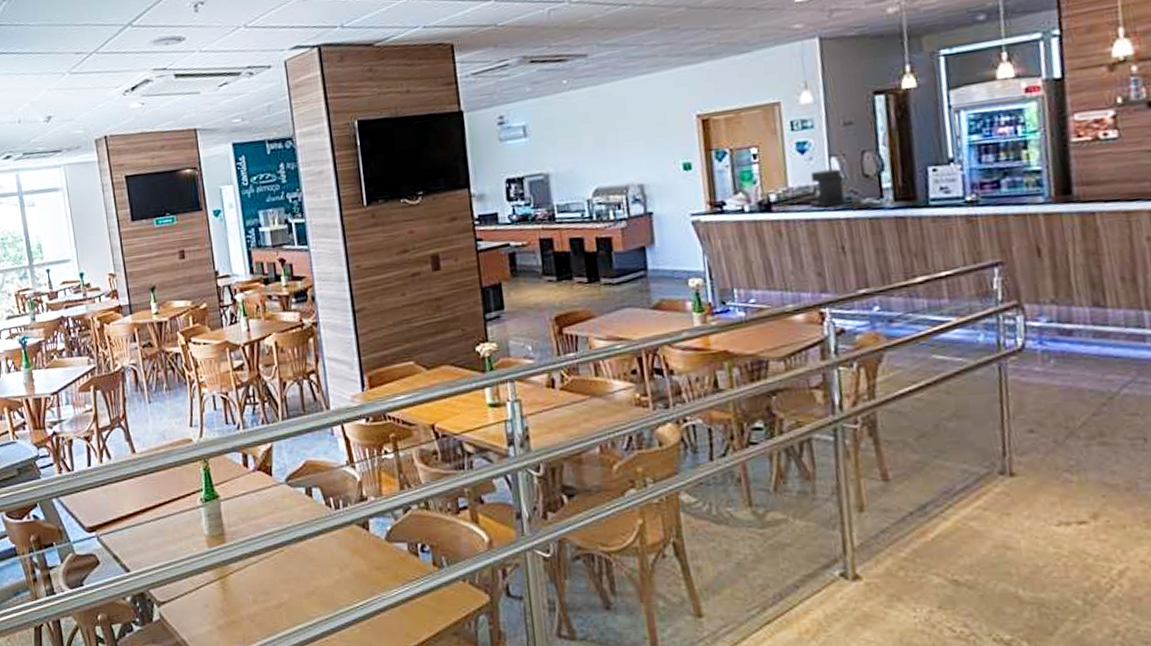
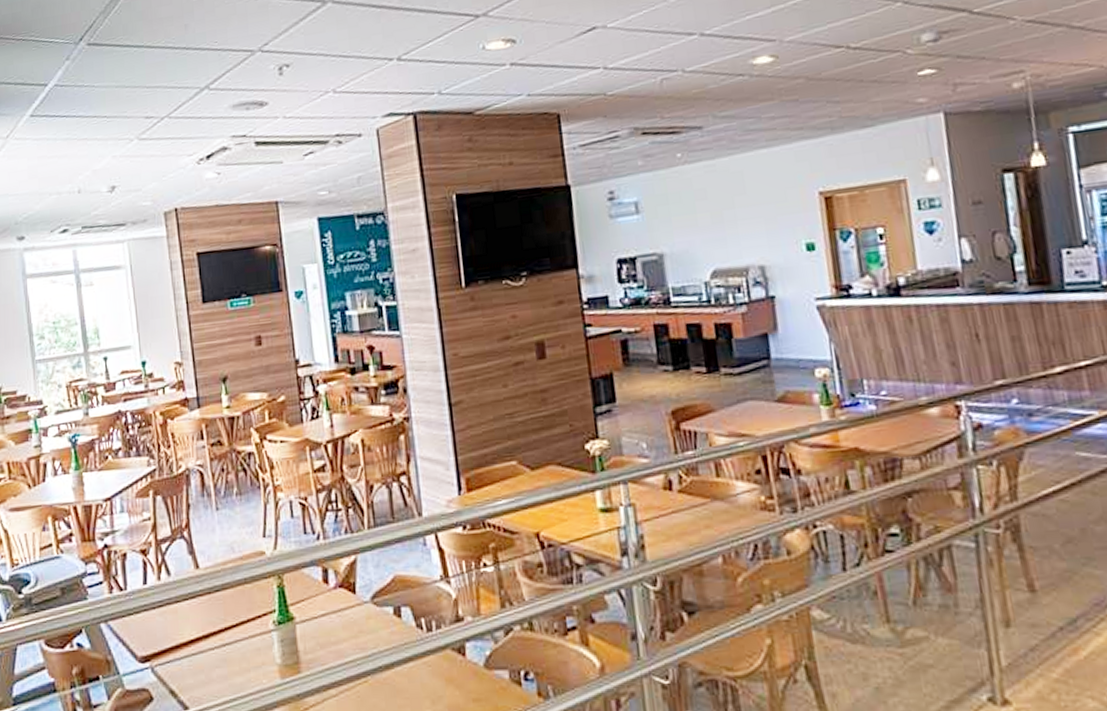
coffee maker: present [809,168,845,208] -> none [940,250,978,292]

